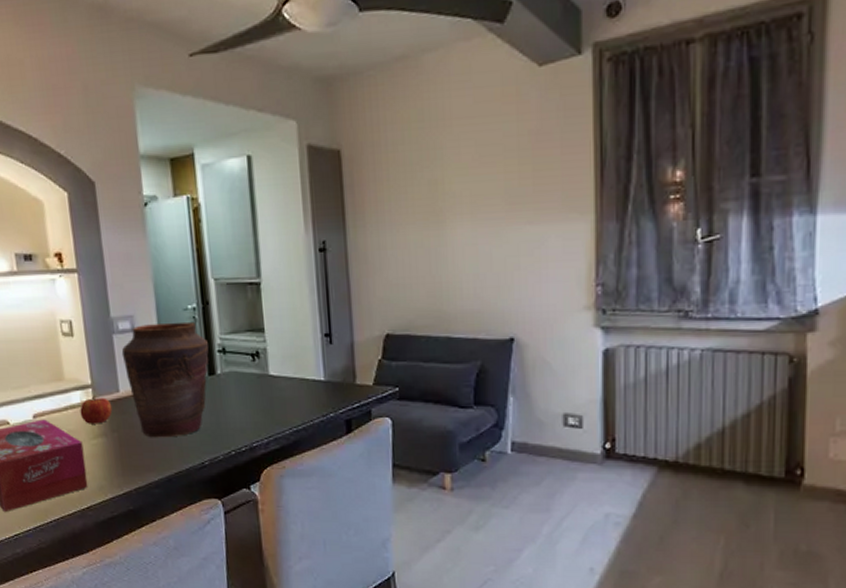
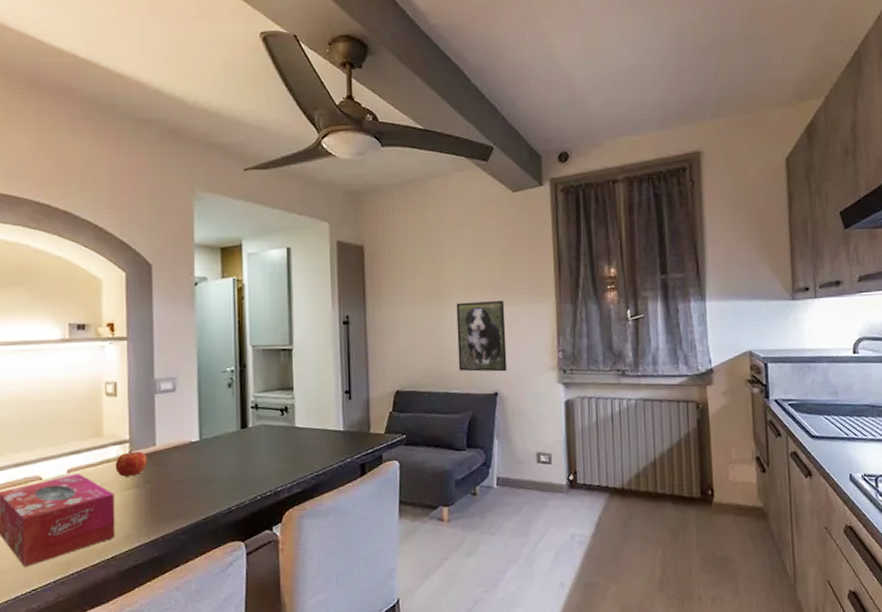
vase: present [121,321,209,438] -> none [161,382,243,487]
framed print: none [460,219,527,312] -> present [456,301,507,372]

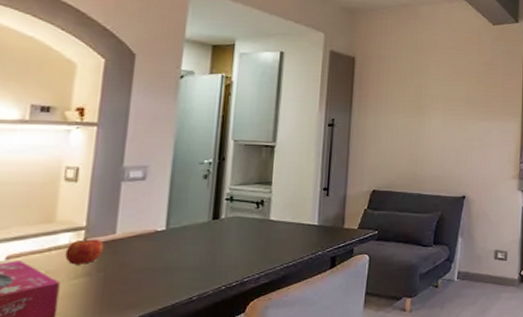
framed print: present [456,301,507,372] -> none [432,115,478,178]

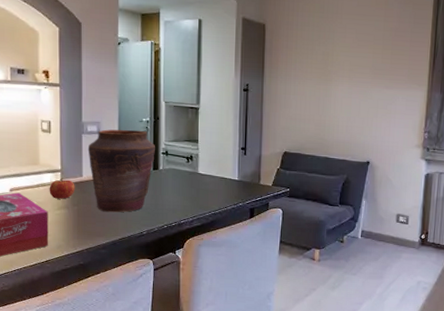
vase: none [127,173,217,276] -> present [87,129,155,213]

